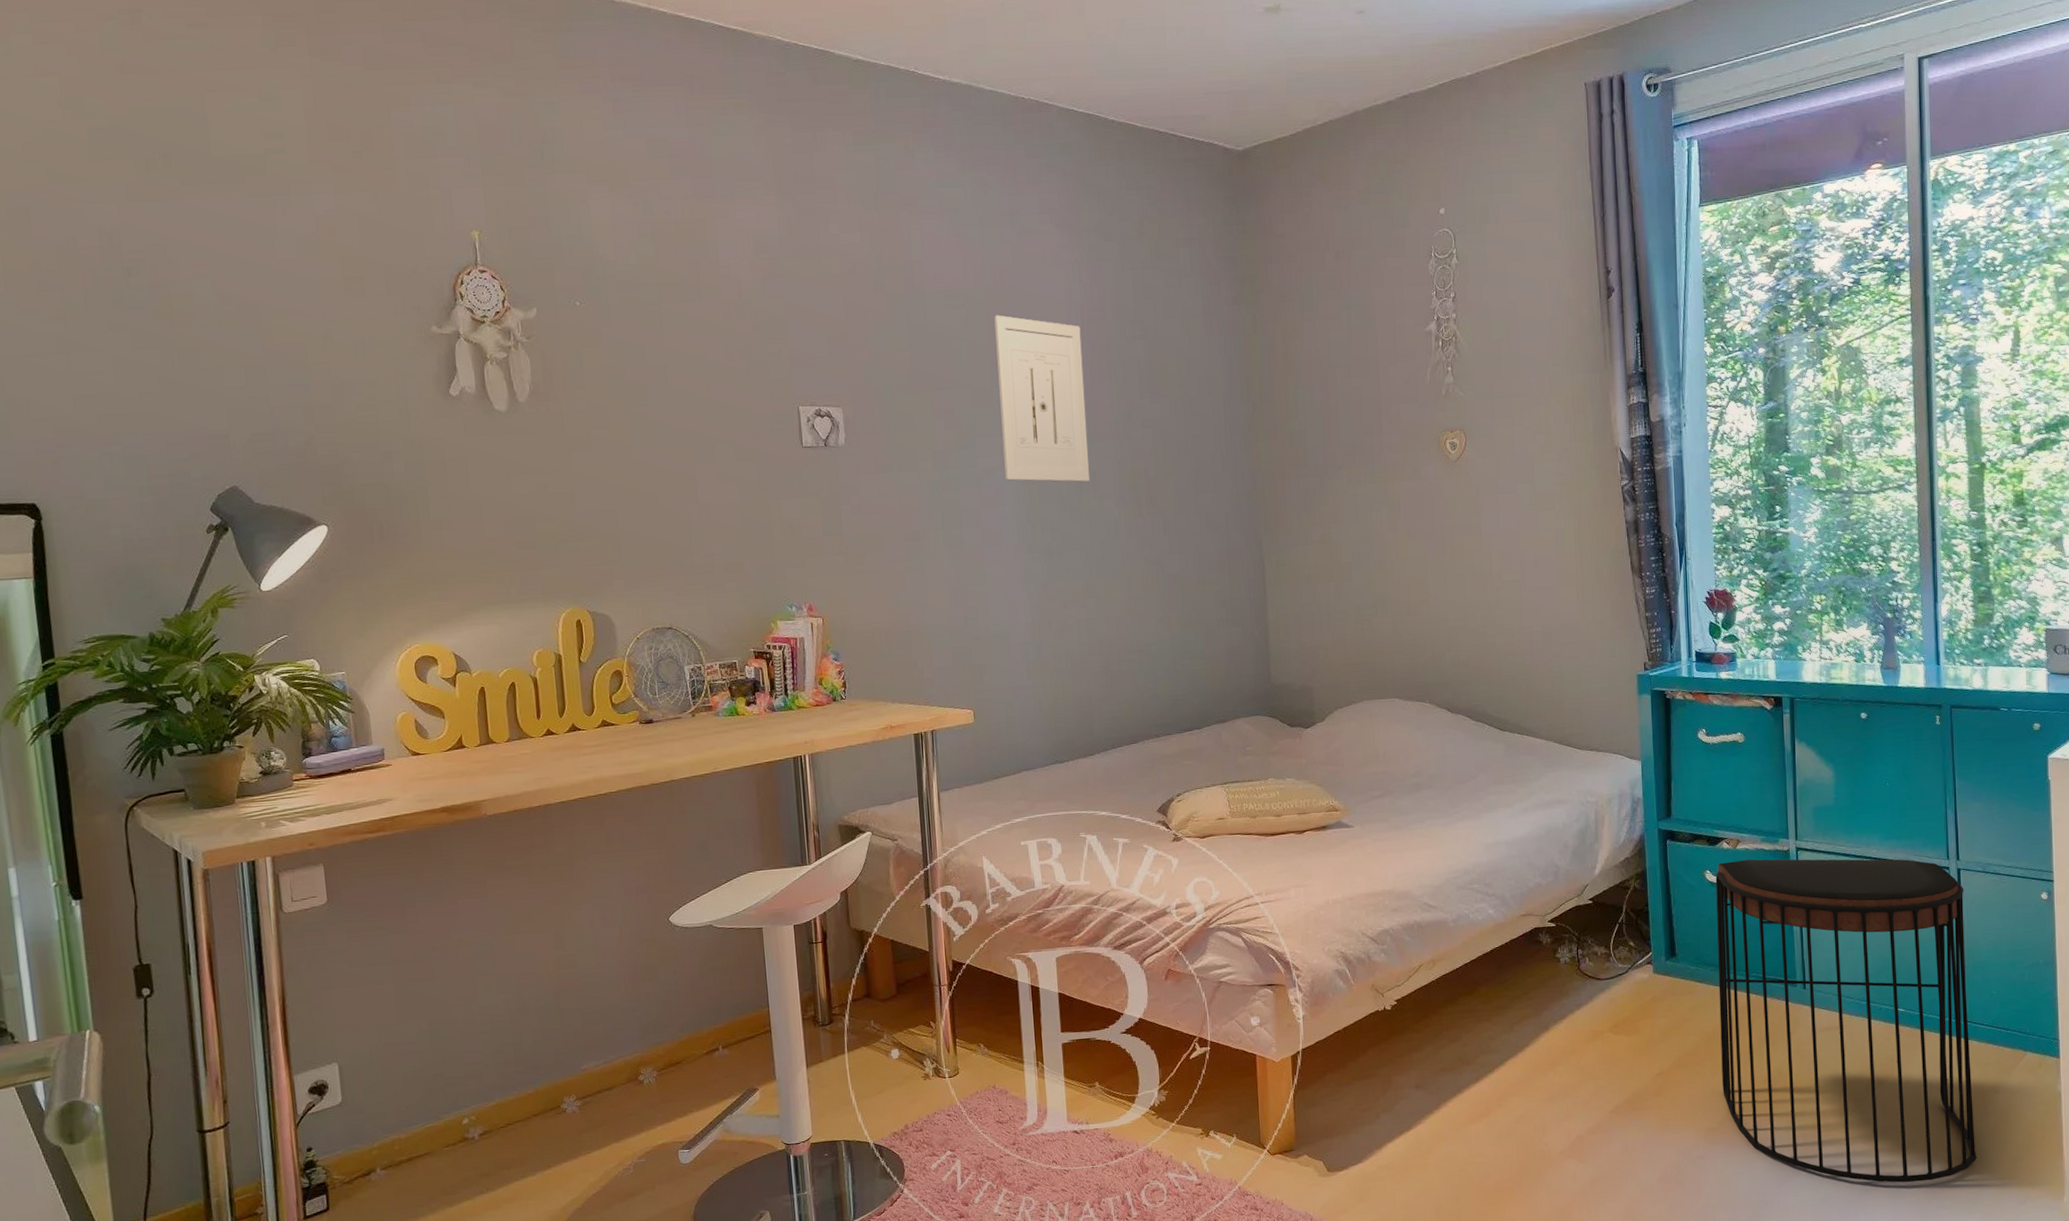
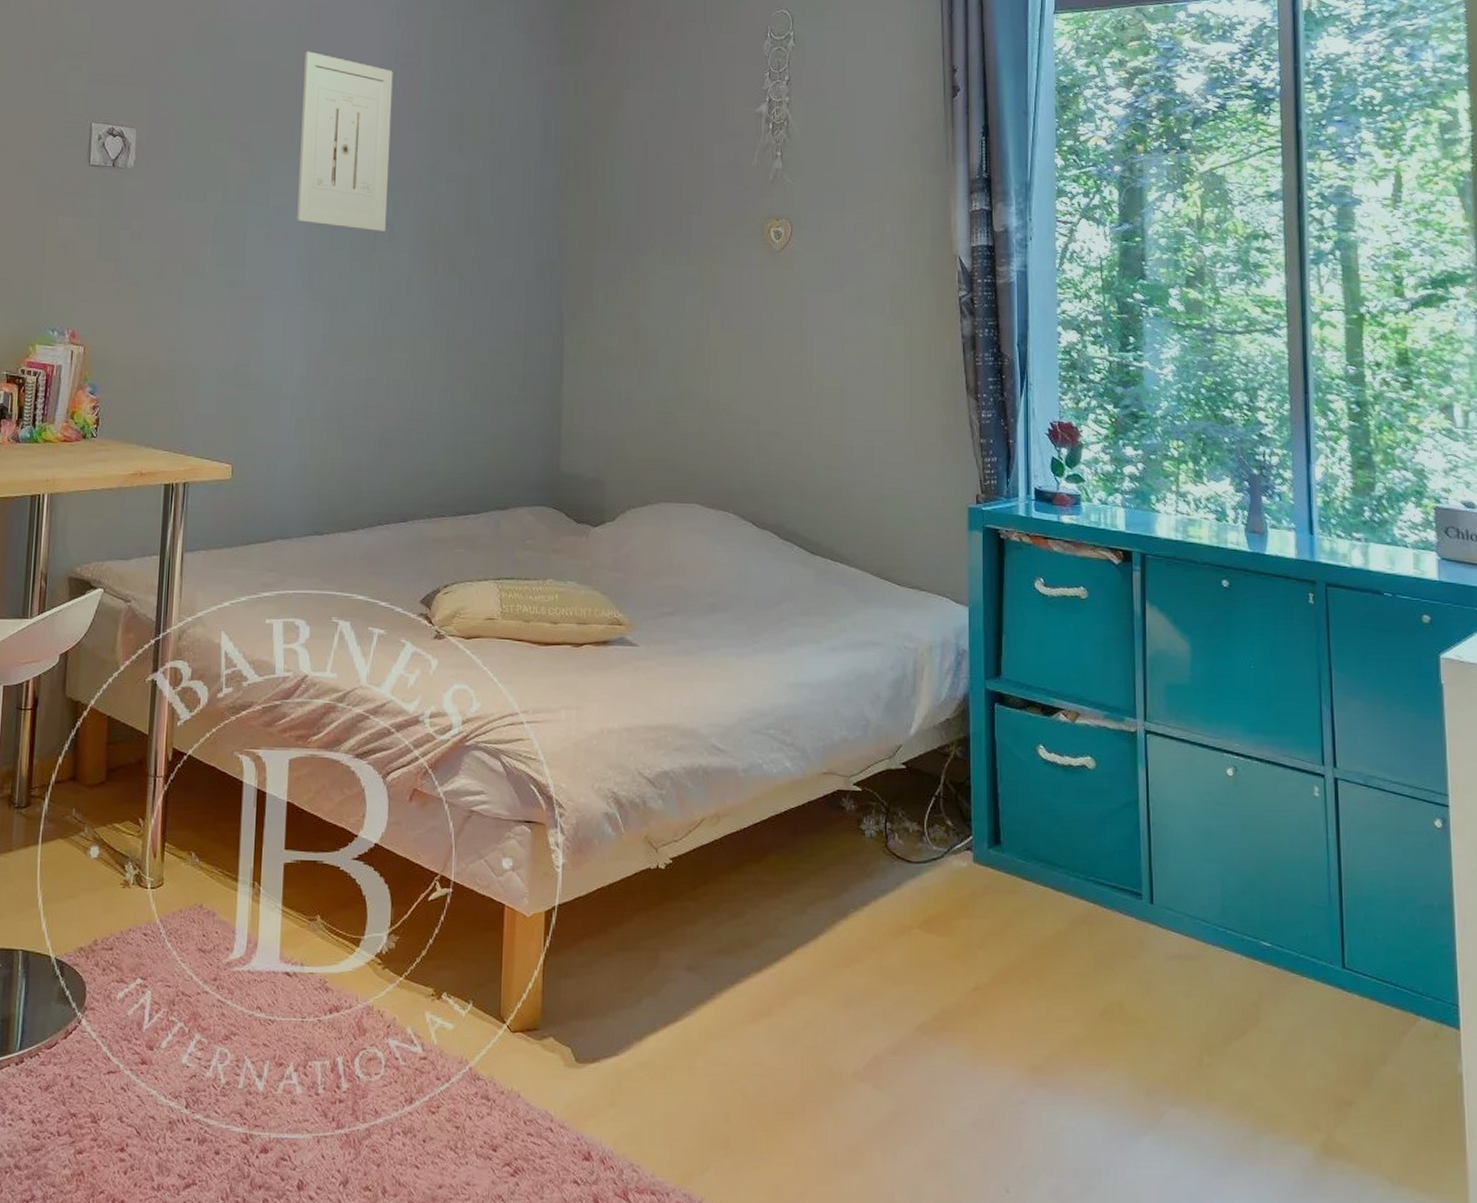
stool: present [1715,859,1977,1183] -> none [1049,737,1359,1169]

